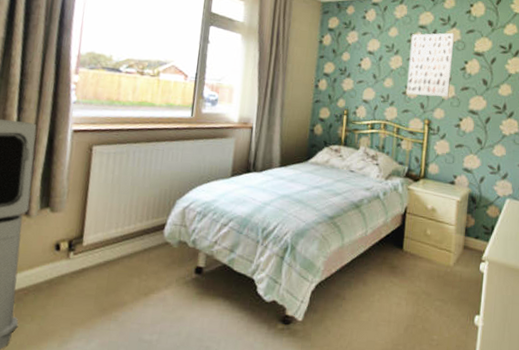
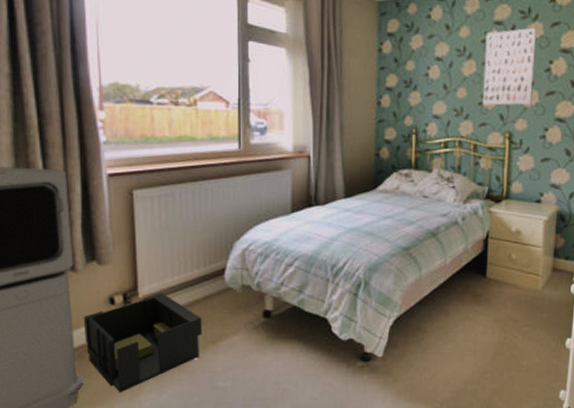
storage bin: none [26,242,138,339] -> present [83,292,203,393]

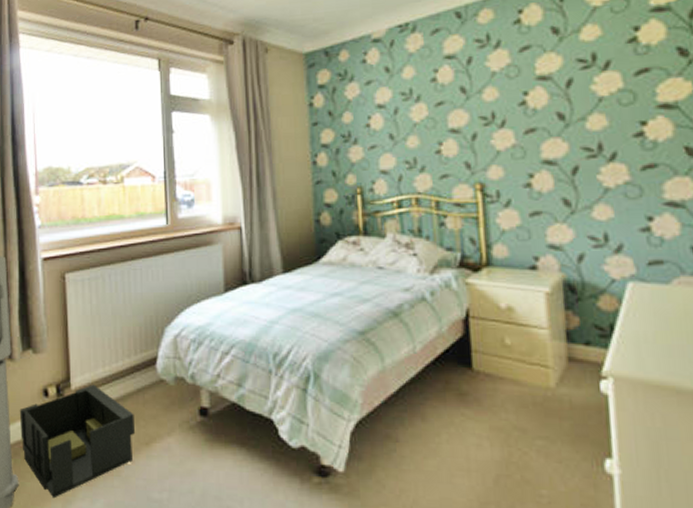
wall art: present [482,27,536,106] -> none [435,56,507,153]

